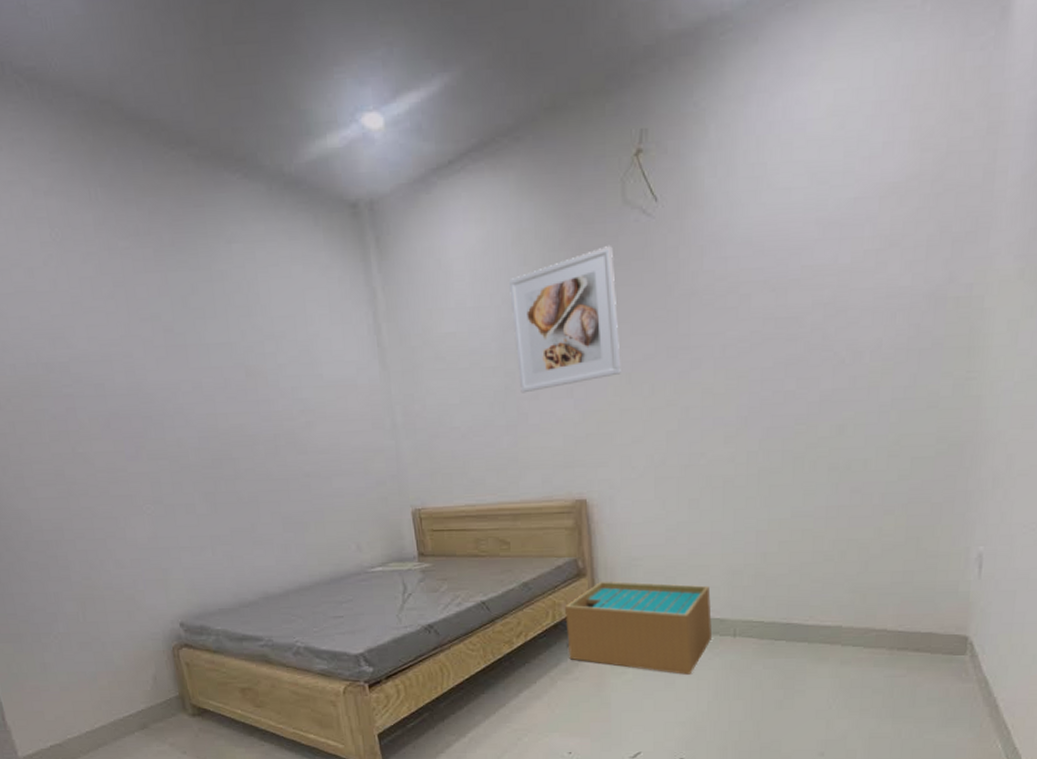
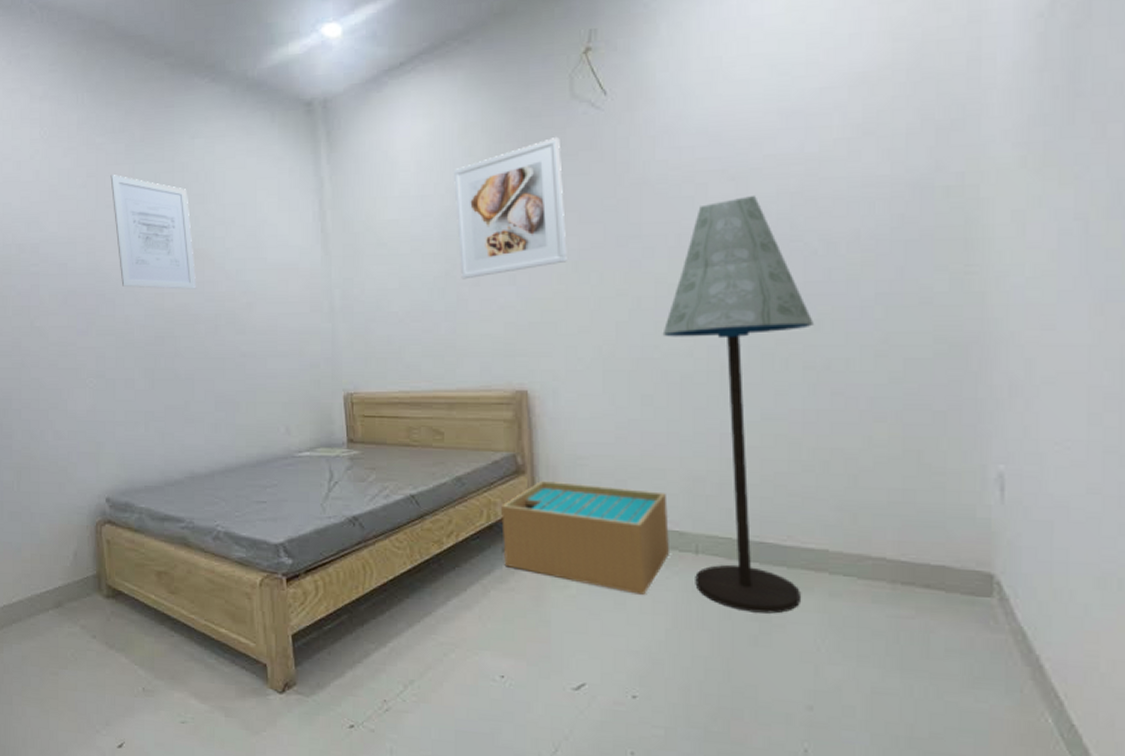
wall art: none [140,284,252,409] -> present [110,175,197,289]
floor lamp: none [708,305,839,682] -> present [662,194,813,614]

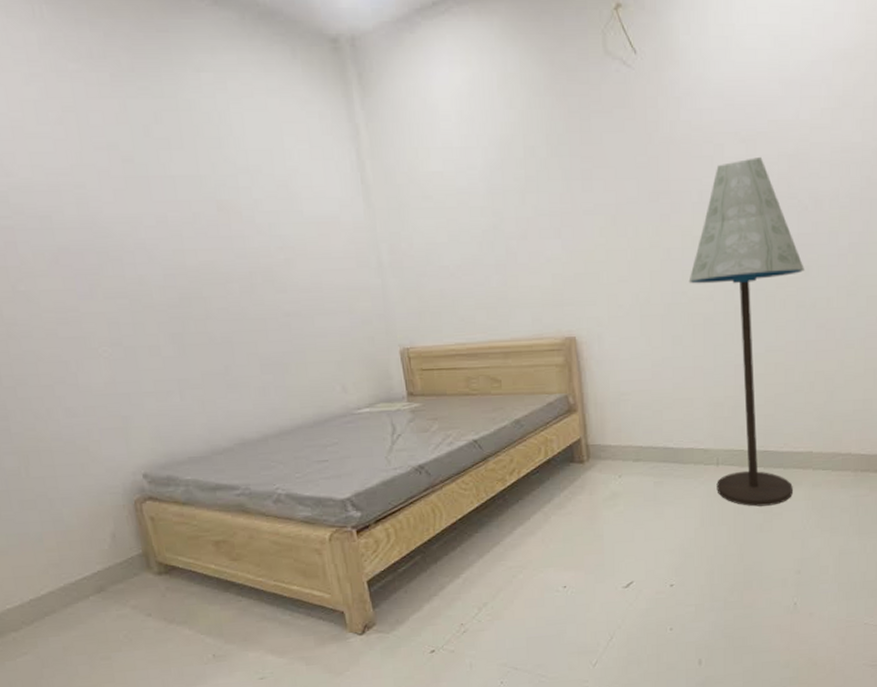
wall art: present [110,175,197,289] -> none [94,110,224,245]
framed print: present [453,137,567,280] -> none [494,94,606,233]
cardboard box: present [501,480,669,595] -> none [557,416,696,504]

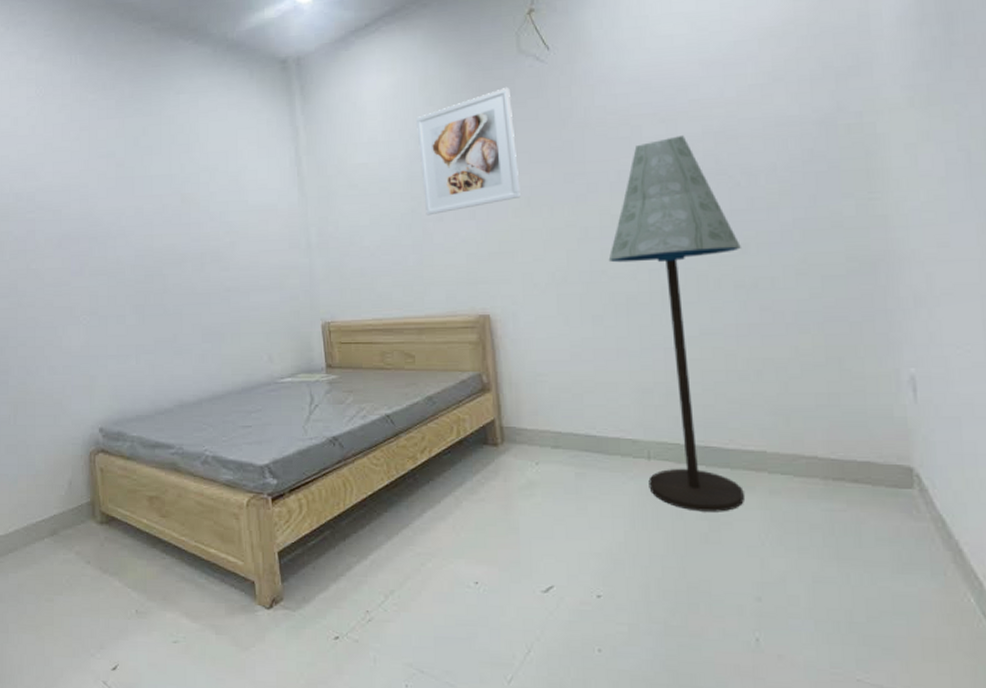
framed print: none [494,94,606,233] -> present [415,88,521,216]

